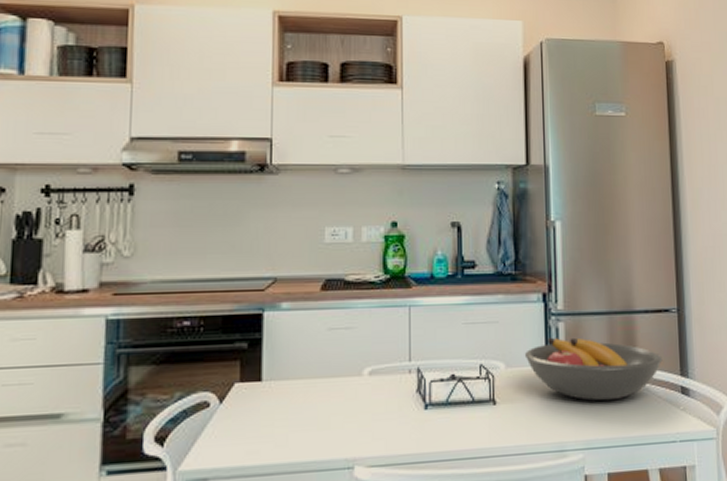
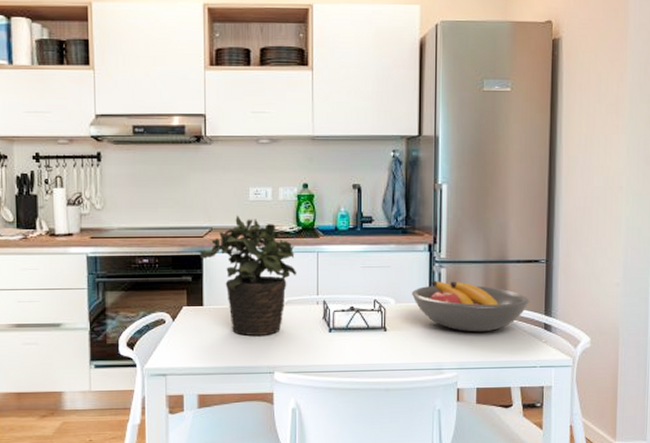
potted plant: none [259,261,385,419] -> present [199,215,298,336]

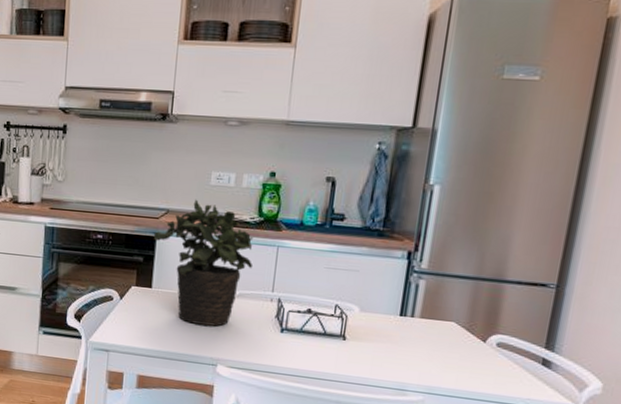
fruit bowl: present [411,280,530,333] -> none [379,291,528,358]

